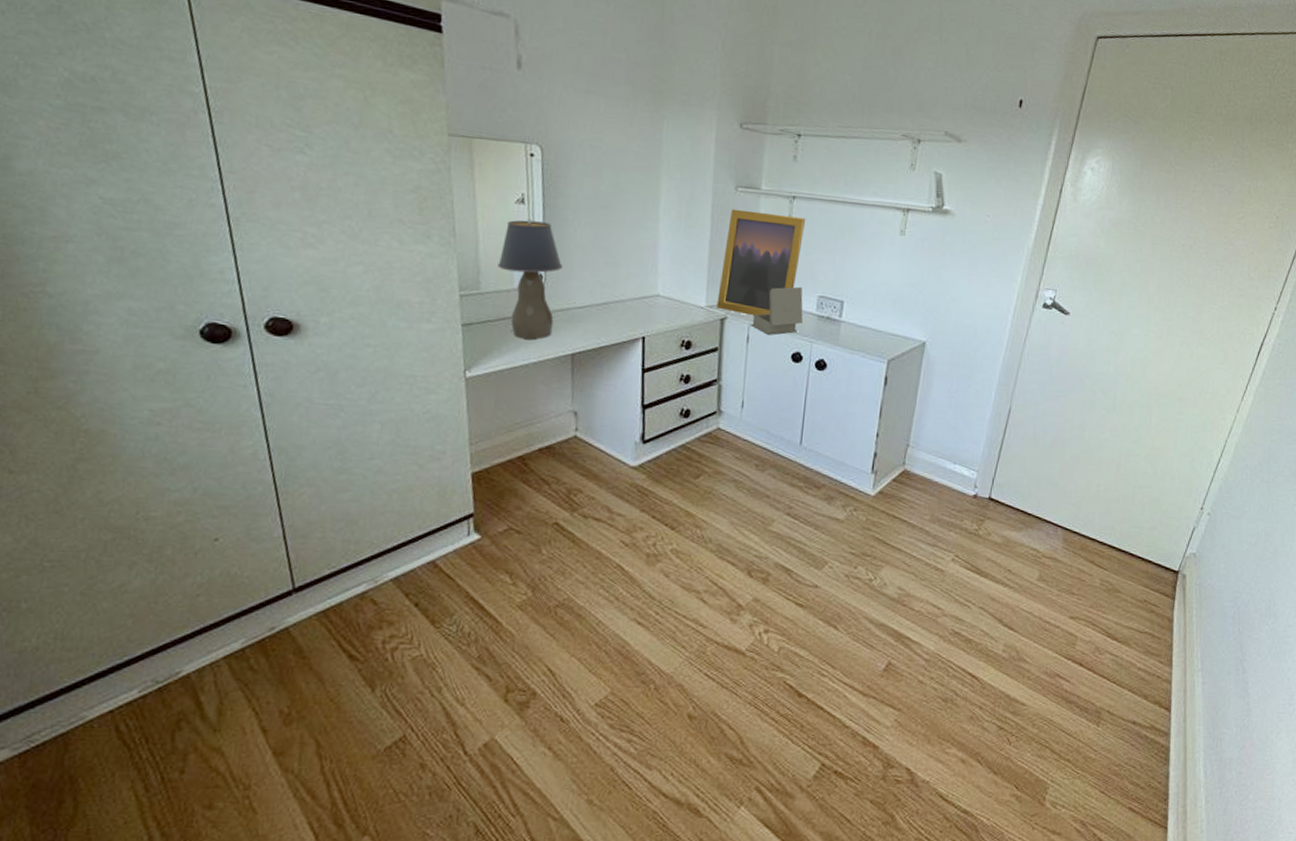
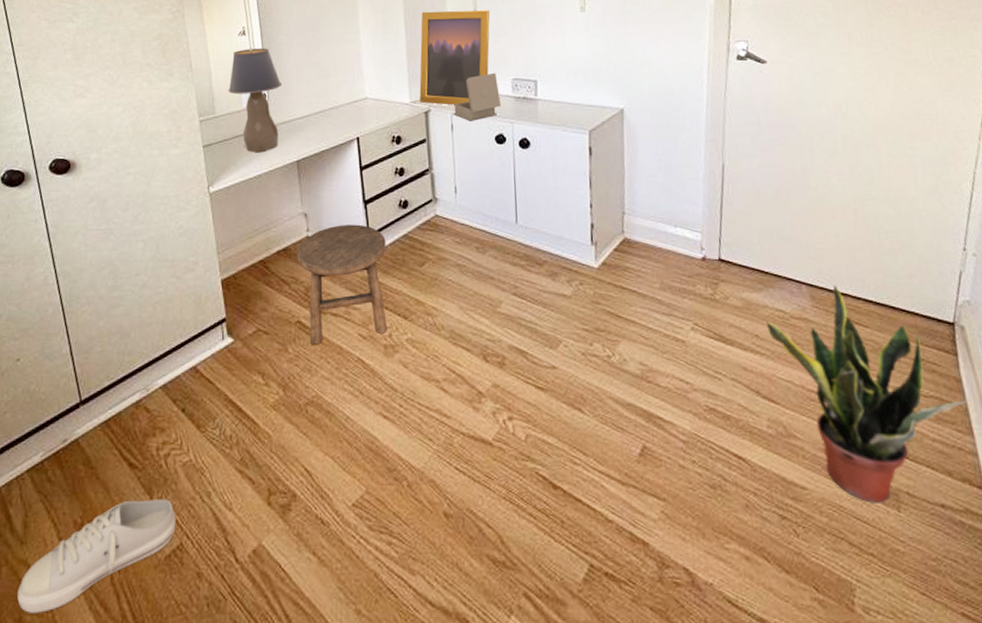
shoe: none [207,692,401,800] -> present [17,499,176,613]
stool: none [561,427,662,548] -> present [297,224,387,345]
potted plant: none [1020,529,1176,719] -> present [766,284,971,503]

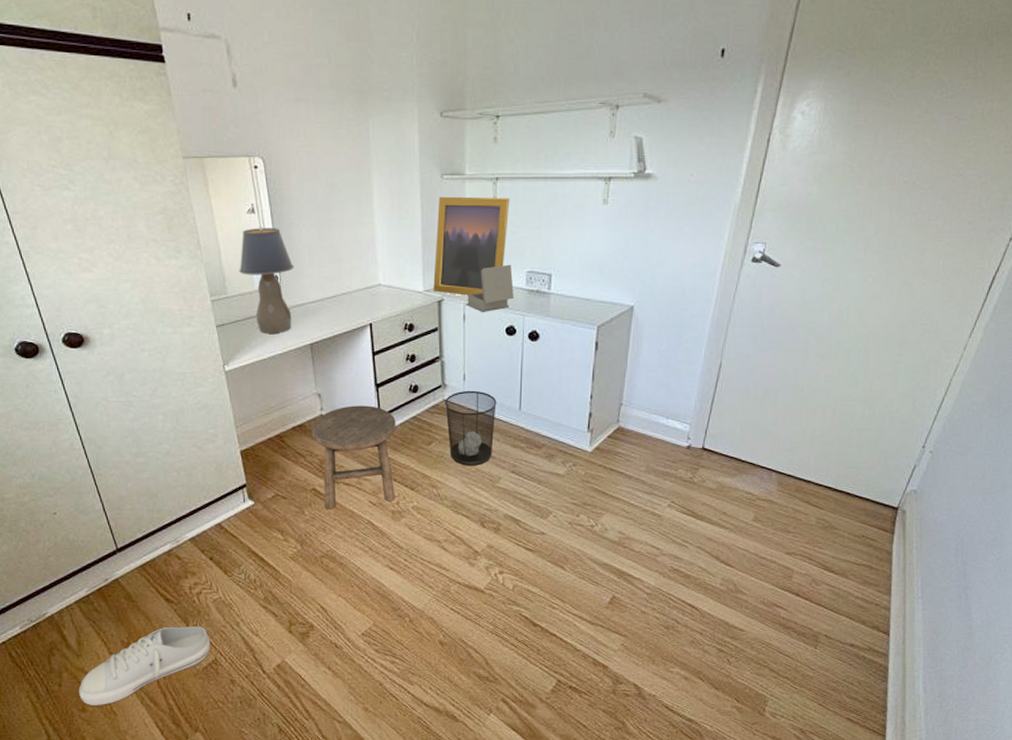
waste bin: none [436,203,492,289] -> present [444,390,497,466]
potted plant: present [766,284,971,503] -> none [735,472,896,642]

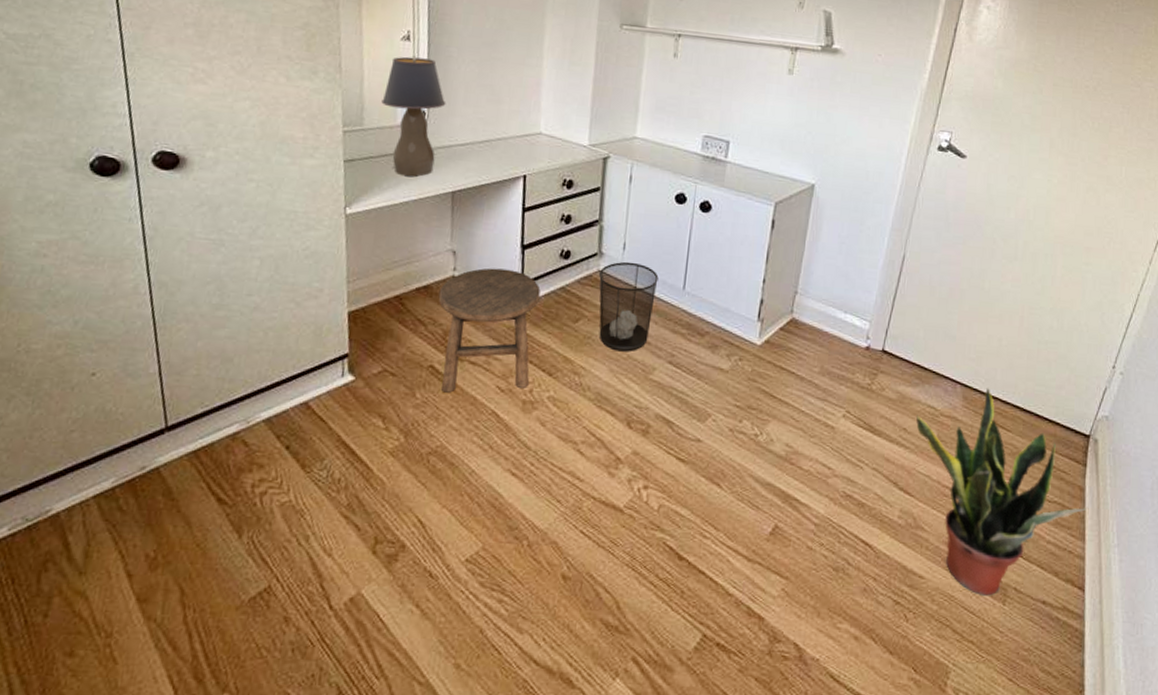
shoe: present [79,626,211,705] -> none [69,538,267,648]
picture frame: present [433,196,510,296] -> none [599,46,692,156]
jewelry box: present [466,264,514,313] -> none [634,126,688,176]
potted plant: none [735,472,896,642] -> present [916,387,1089,596]

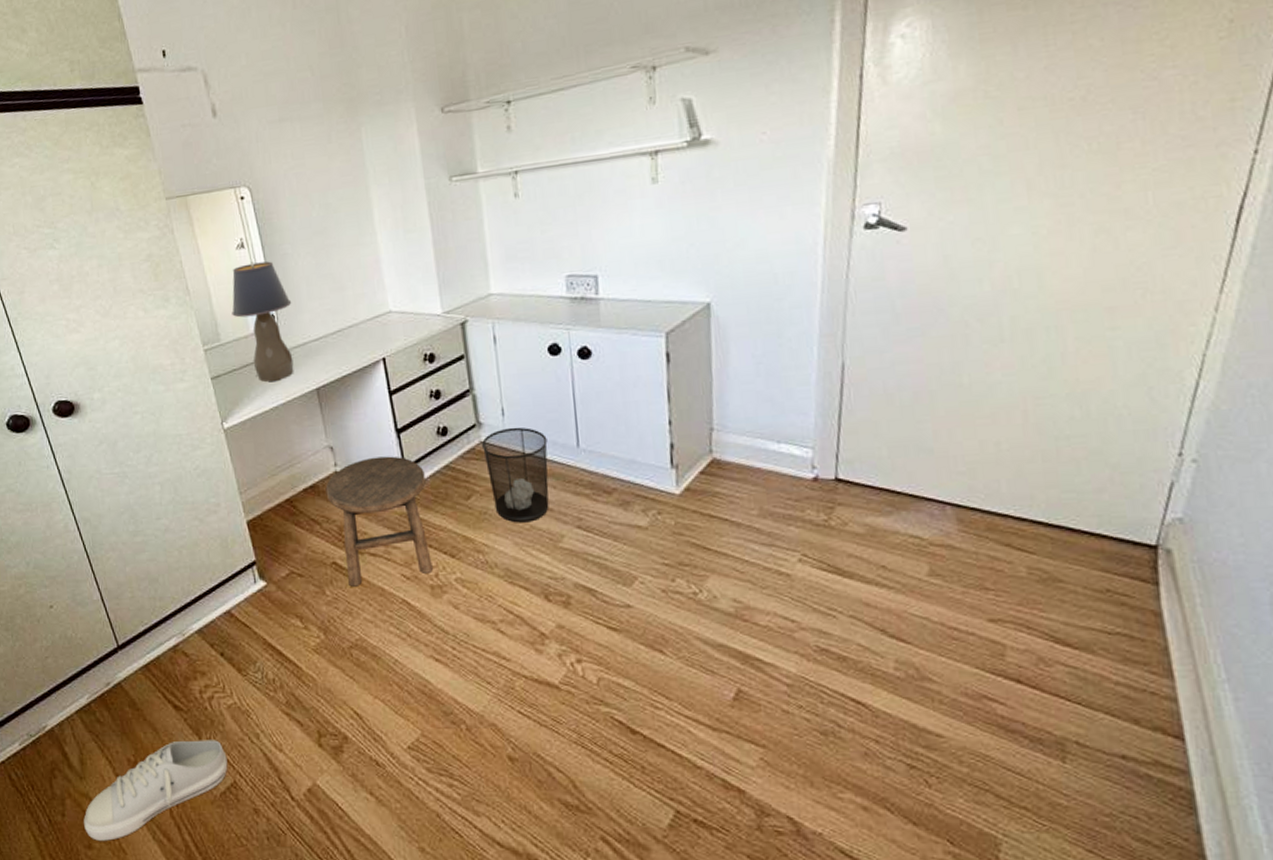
shoe: none [69,538,267,648] -> present [83,740,228,841]
potted plant: present [916,387,1089,596] -> none [897,503,1173,753]

